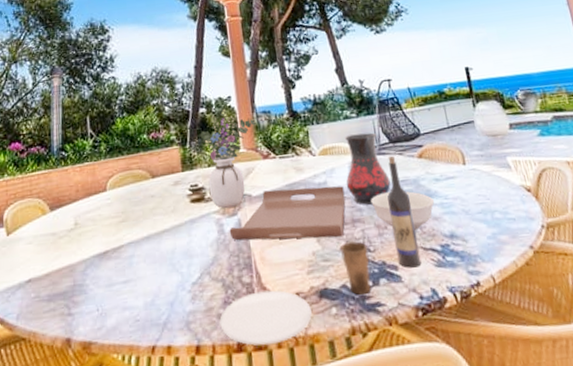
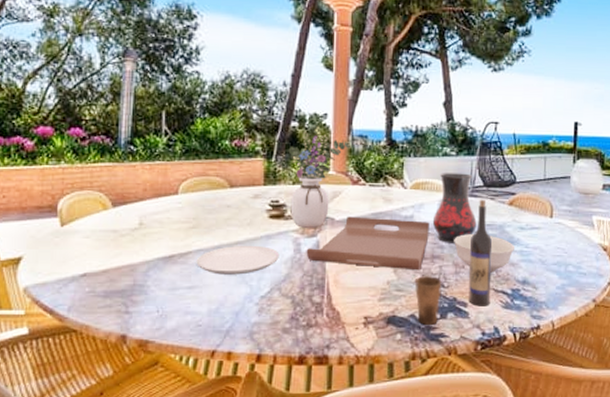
plate: none [128,231,205,266] -> present [196,245,279,275]
plate: present [219,290,312,347] -> none [284,312,377,361]

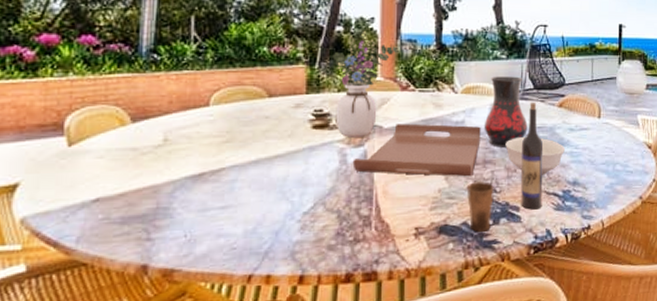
plate: present [196,245,279,275] -> none [230,158,324,192]

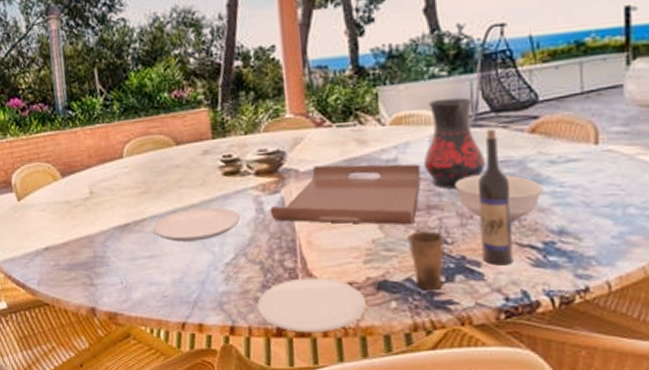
plate: none [230,158,324,192] -> present [152,207,241,242]
plate: none [329,224,428,278] -> present [257,277,366,333]
bouquet: present [332,30,399,139] -> none [234,61,308,185]

